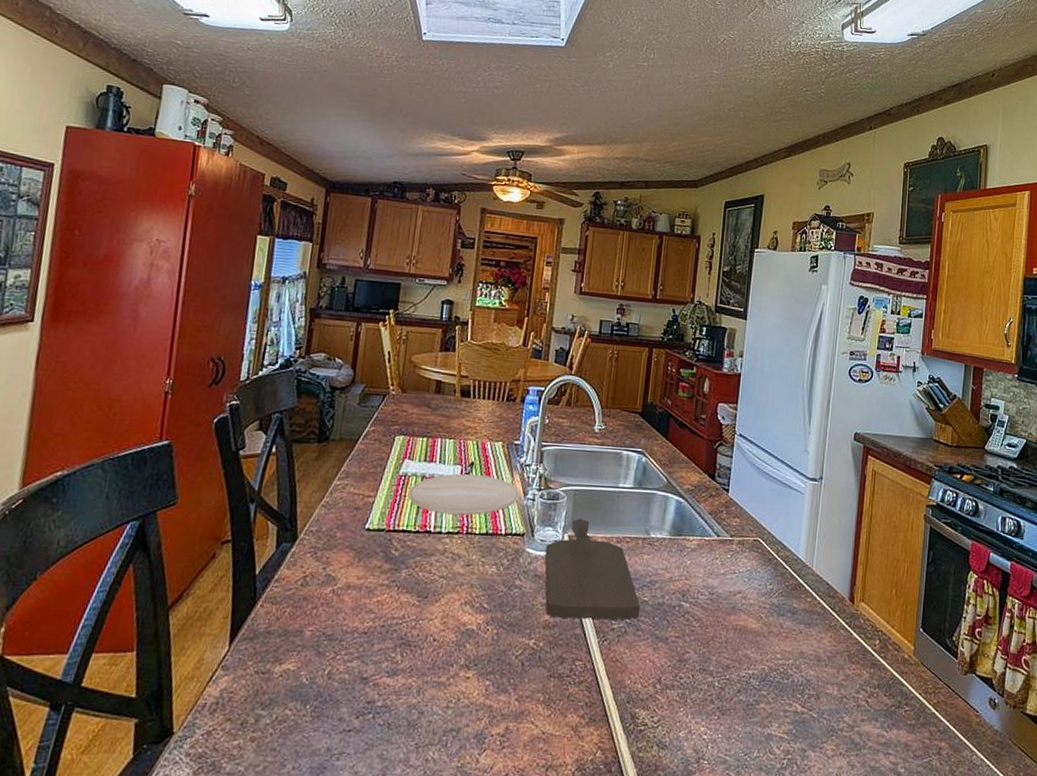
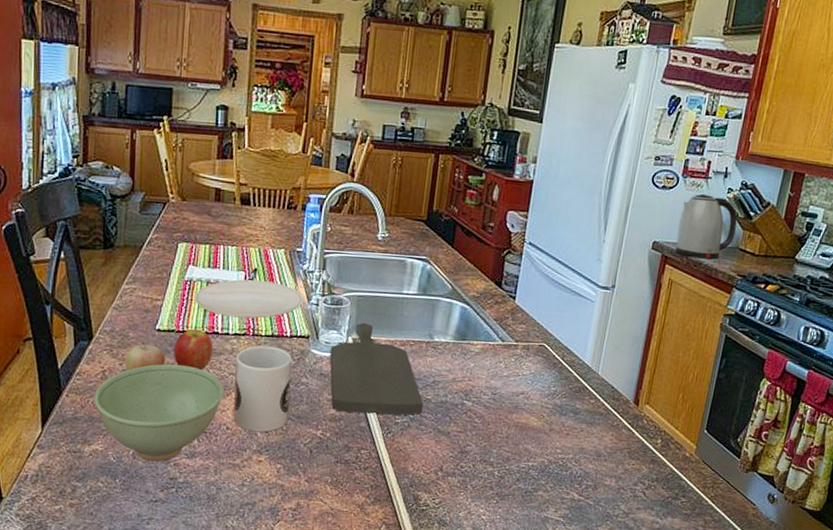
bowl: none [290,567,434,682] -> present [93,363,225,462]
fruit: none [328,541,373,577] -> present [124,340,166,372]
fruit: none [382,527,424,573] -> present [174,328,213,370]
mug: none [441,545,506,644] -> present [233,345,293,433]
kettle: none [875,386,929,451] -> present [675,193,738,260]

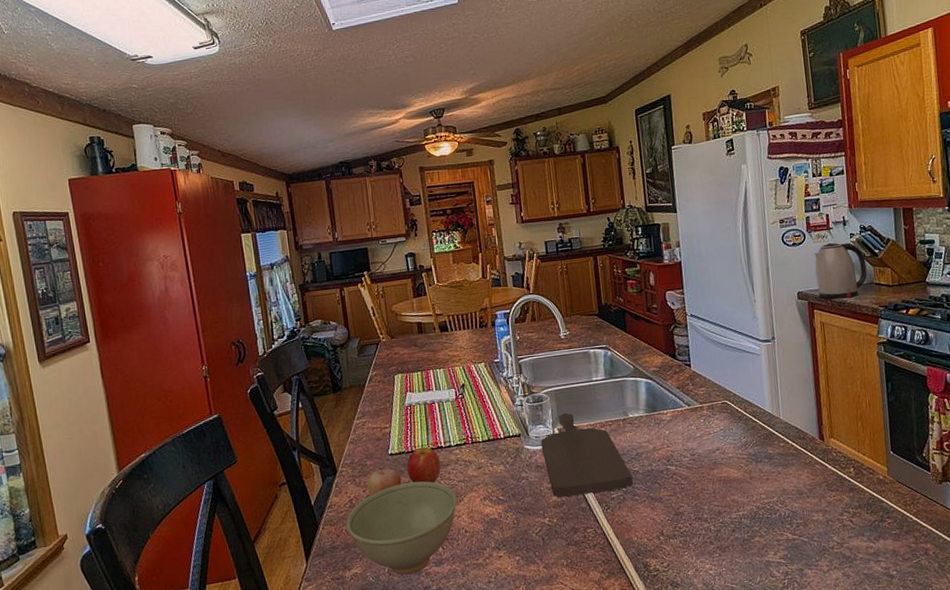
plate: present [194,279,304,319] -> none [416,392,509,431]
mug: present [233,345,293,433] -> none [461,449,518,531]

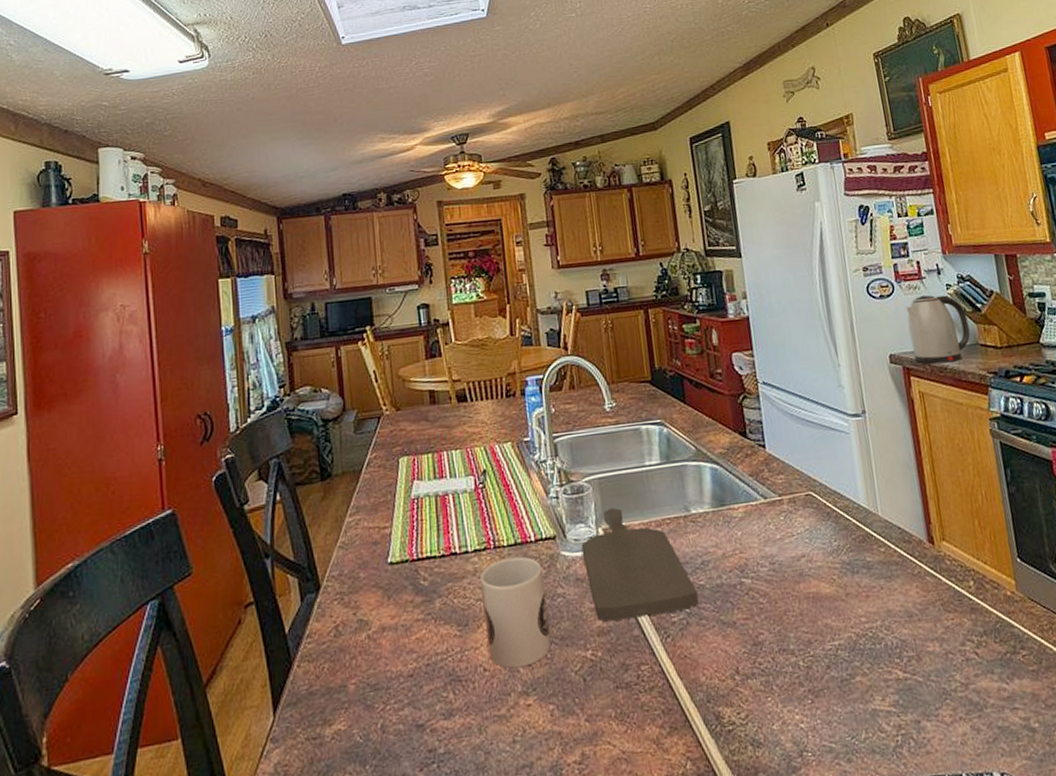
bowl: present [346,481,457,575] -> none [328,599,474,733]
fruit: present [367,466,402,497] -> none [358,579,404,622]
fruit: present [407,447,441,483] -> none [411,553,454,603]
mug: none [461,449,518,531] -> present [480,556,552,669]

